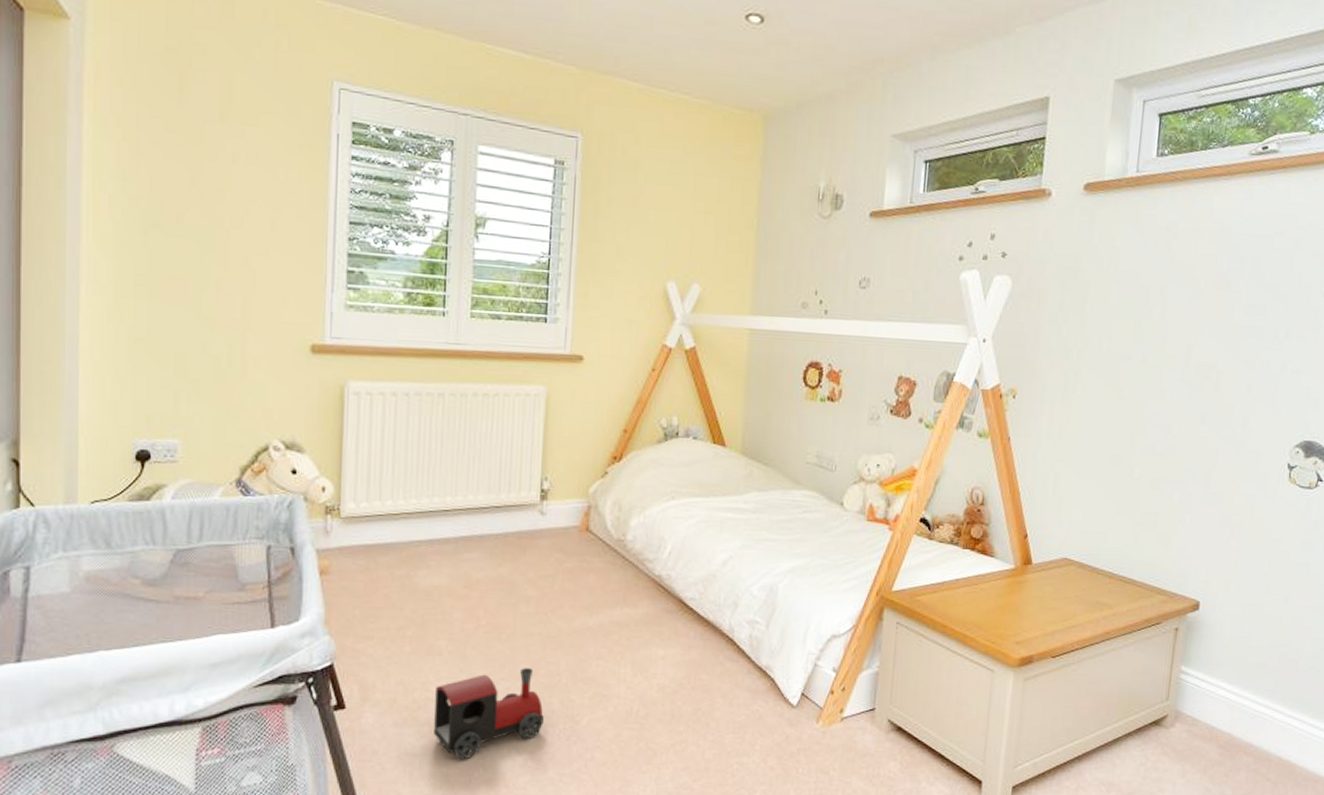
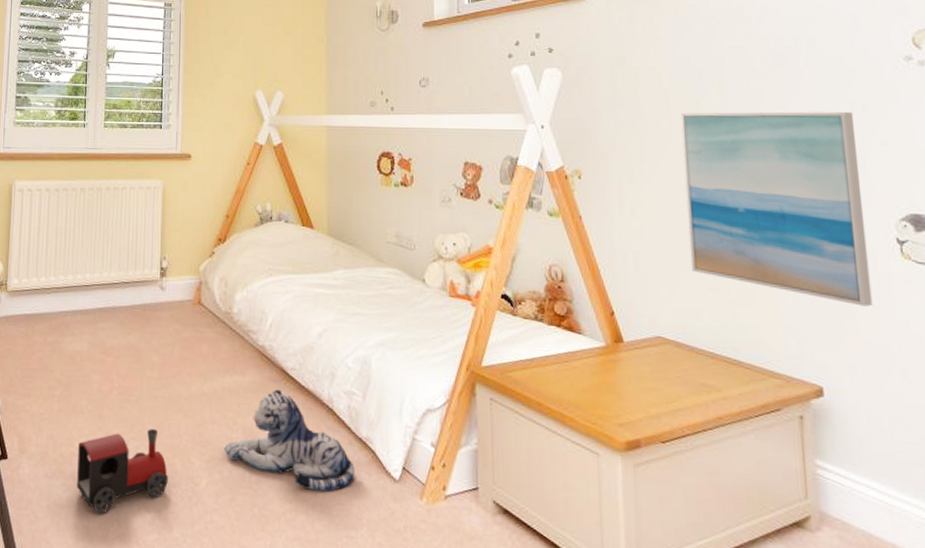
plush toy: none [609,621,752,721] -> present [224,389,355,492]
wall art: none [1105,332,1276,528] -> present [680,111,873,307]

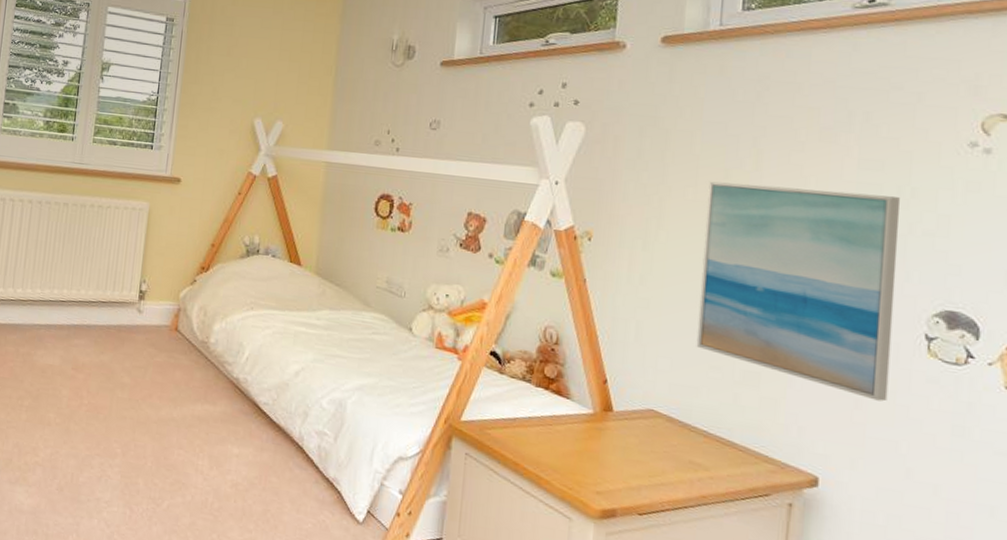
toy train: present [77,429,168,514] -> none [39,447,130,523]
plush toy: present [224,389,355,492] -> none [188,422,319,526]

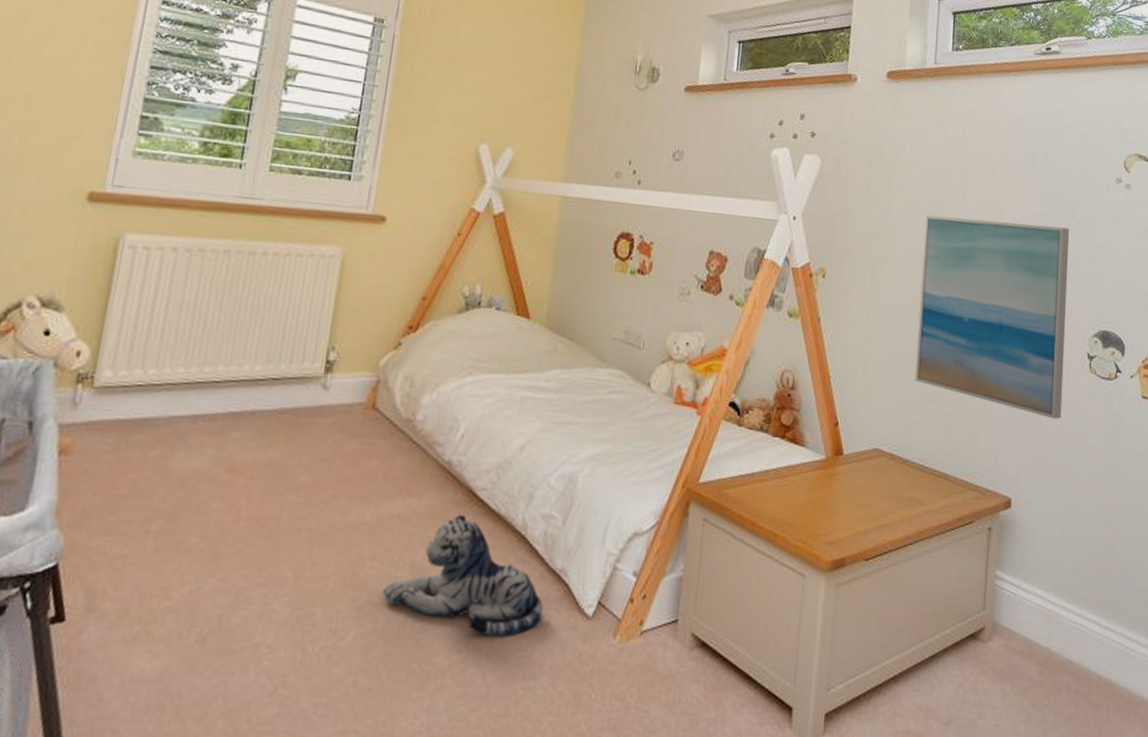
plush toy: none [188,422,319,526] -> present [383,515,543,636]

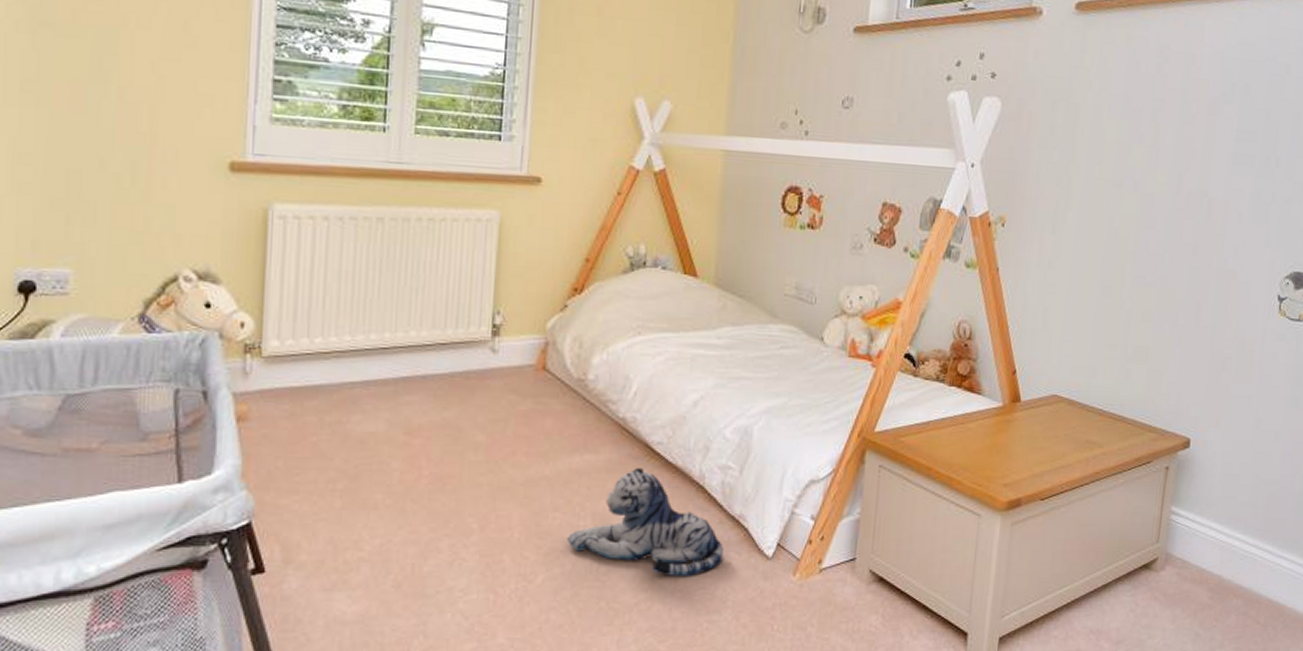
wall art: present [914,215,1069,419] -> none [1096,157,1267,362]

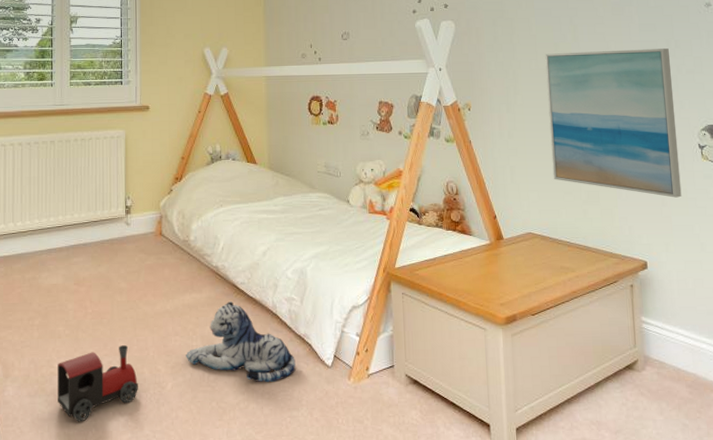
toy train: none [367,523,493,627] -> present [58,345,138,422]
wall art: none [1096,157,1267,362] -> present [545,48,682,198]

